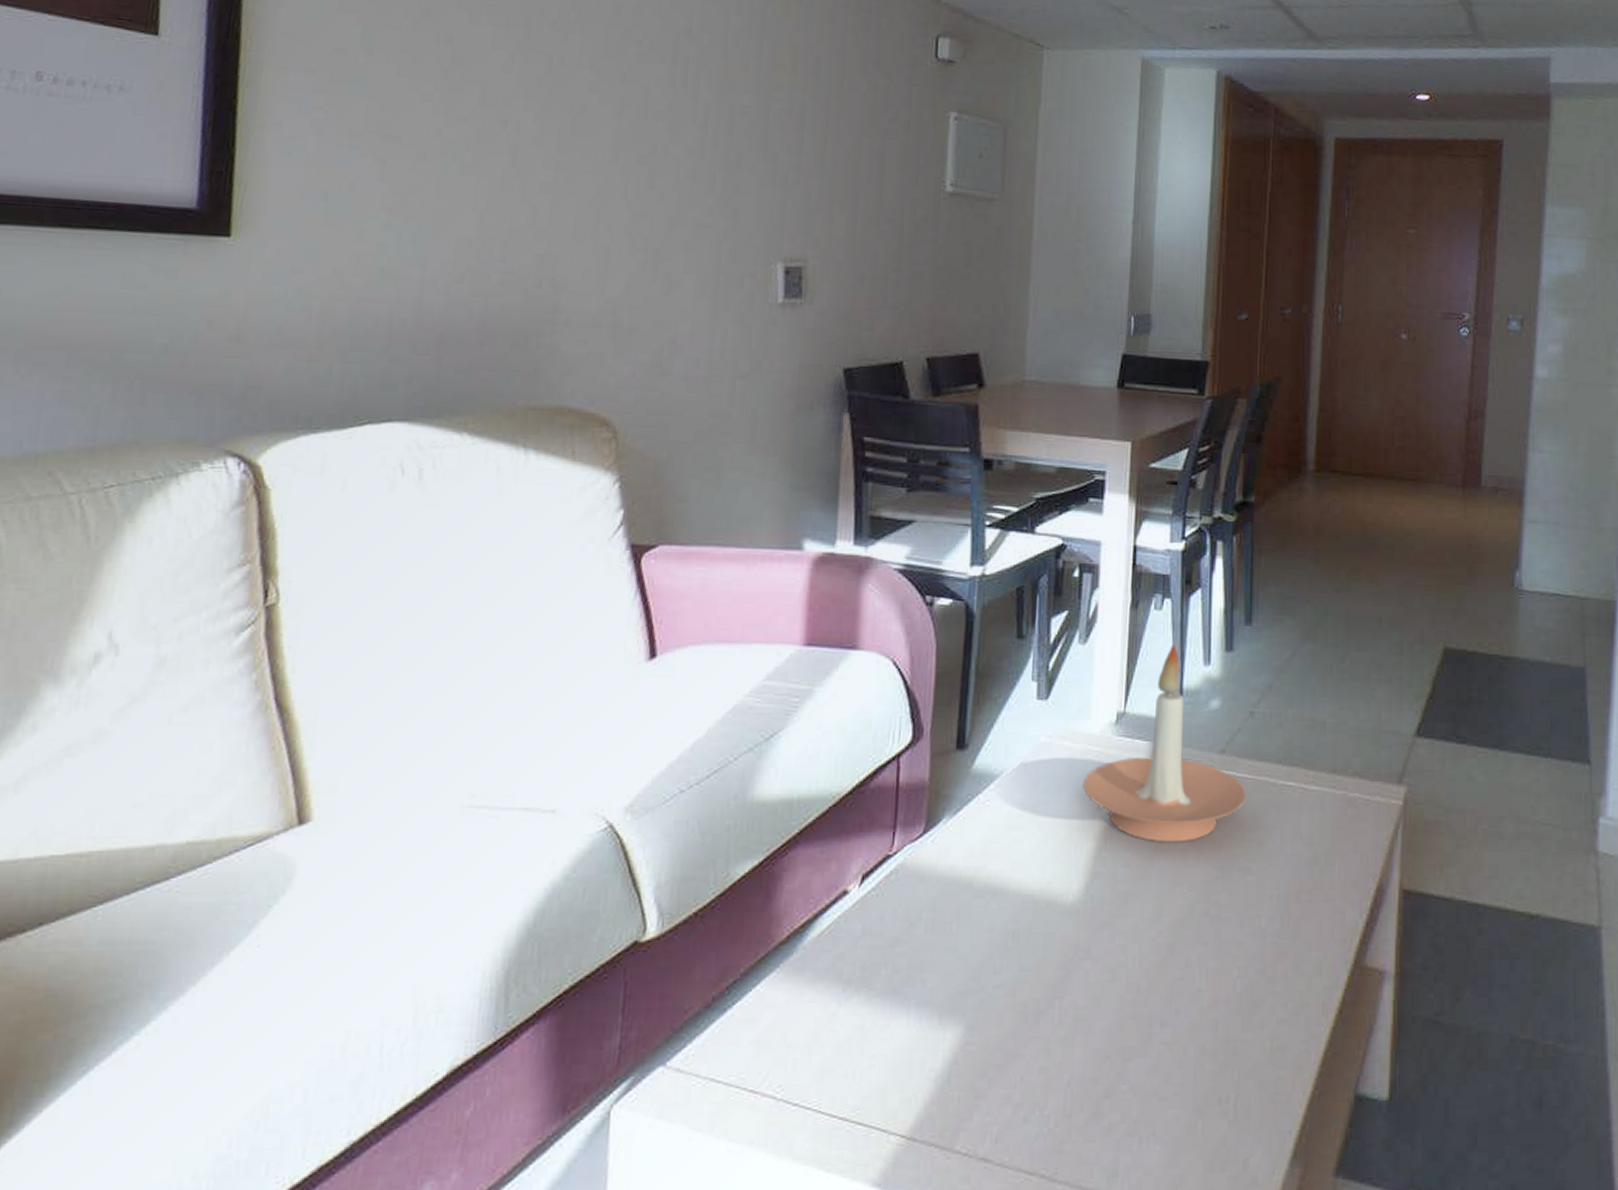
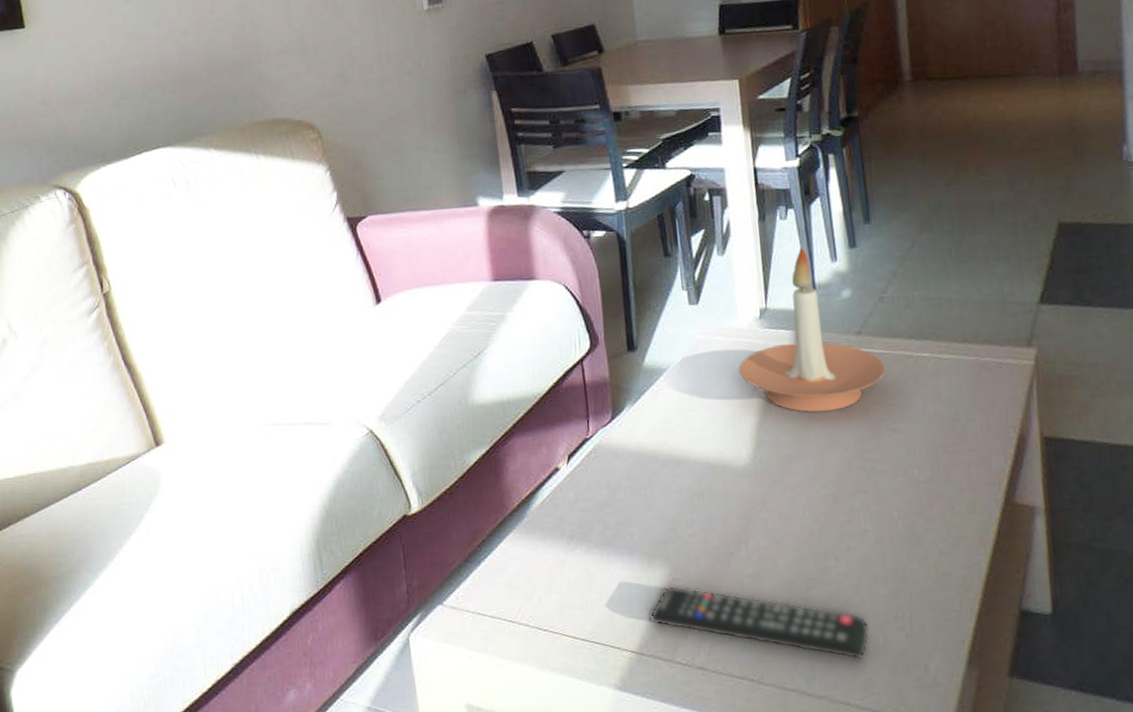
remote control: none [929,1050,1188,1152] -> present [649,585,870,660]

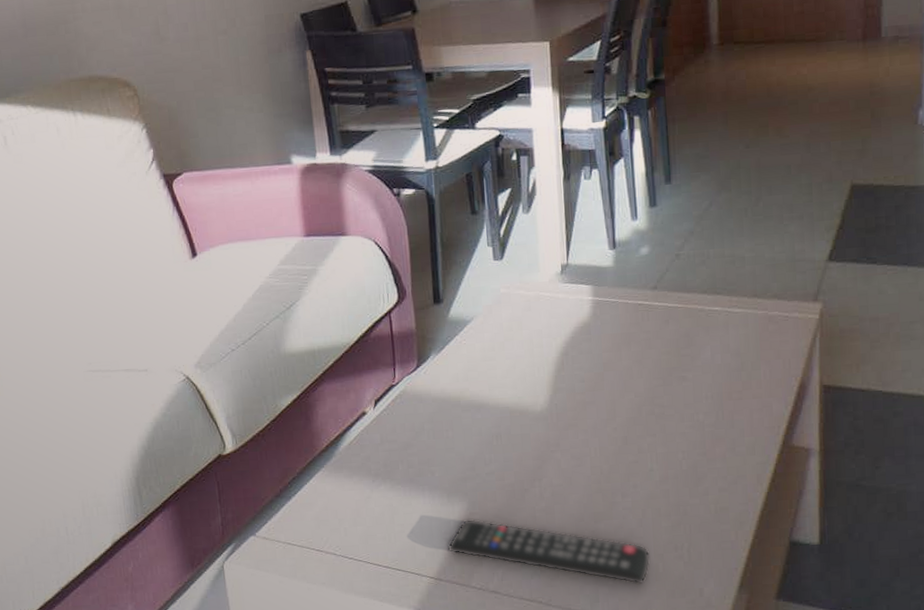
candle holder: present [738,247,885,412] -> none [539,206,678,362]

